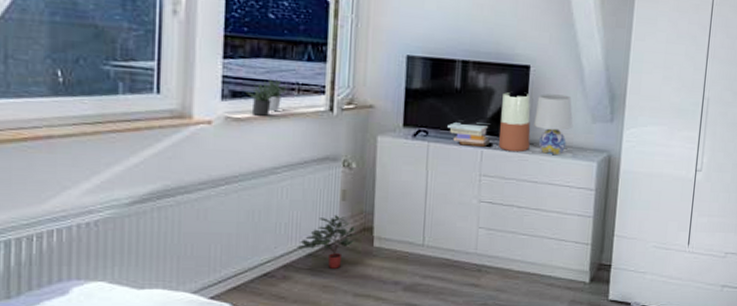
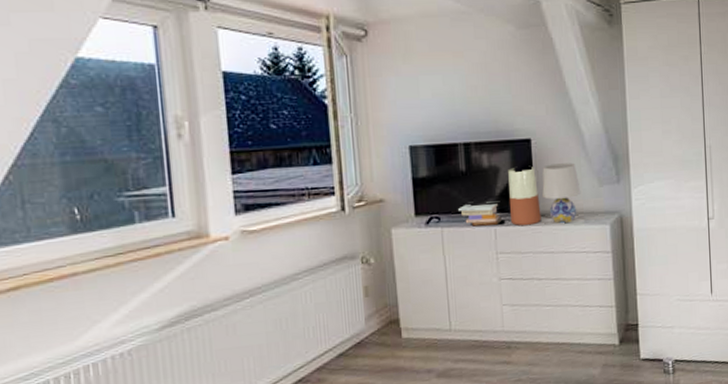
succulent plant: present [247,77,288,116] -> none [259,185,298,225]
potted plant: present [296,215,358,269] -> none [327,312,385,366]

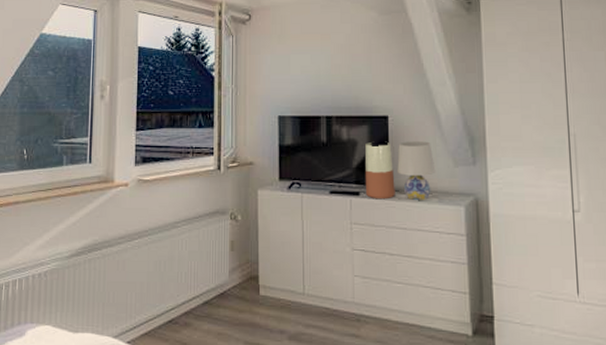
books: present [458,201,502,227] -> none [318,171,357,197]

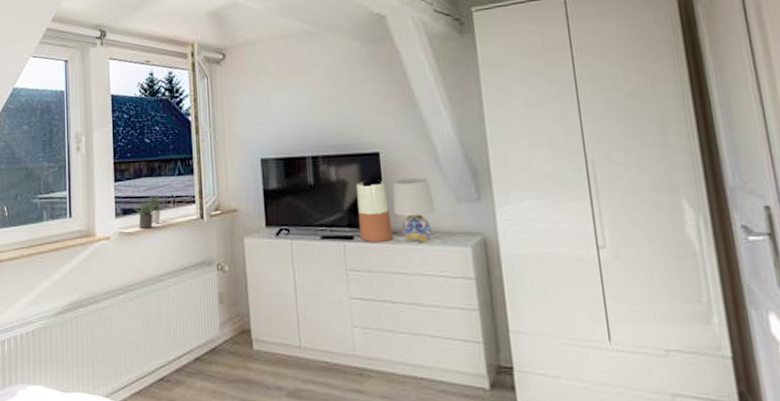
succulent plant: none [154,143,185,177] -> present [134,193,165,229]

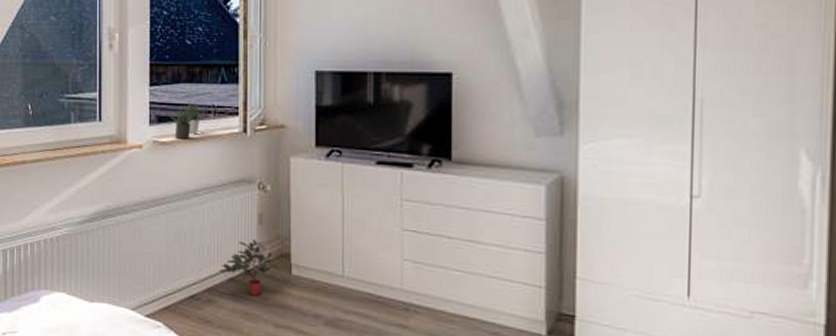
potted plant: none [185,318,237,373] -> present [219,239,275,296]
vase: present [356,181,393,243] -> none [421,105,458,174]
table lamp: present [392,178,437,244] -> none [461,104,511,177]

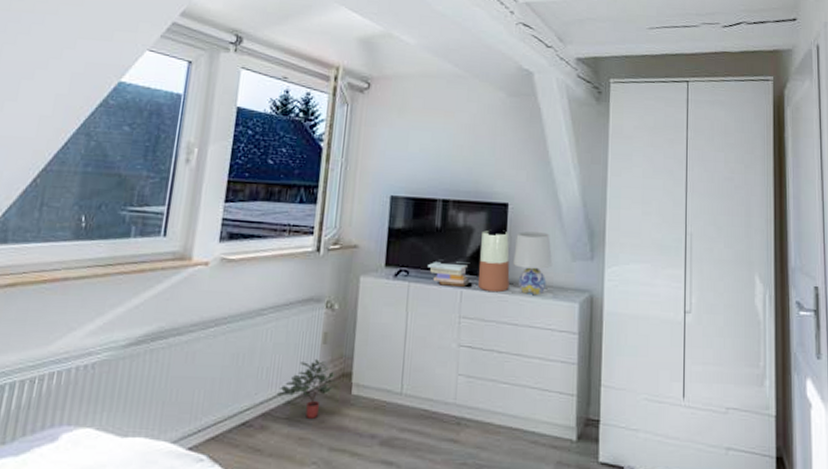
succulent plant: present [170,101,205,139] -> none [242,219,281,257]
books: none [362,138,410,169] -> present [428,259,470,288]
vase: none [421,105,458,174] -> present [478,230,510,293]
table lamp: none [461,104,511,177] -> present [513,231,553,296]

